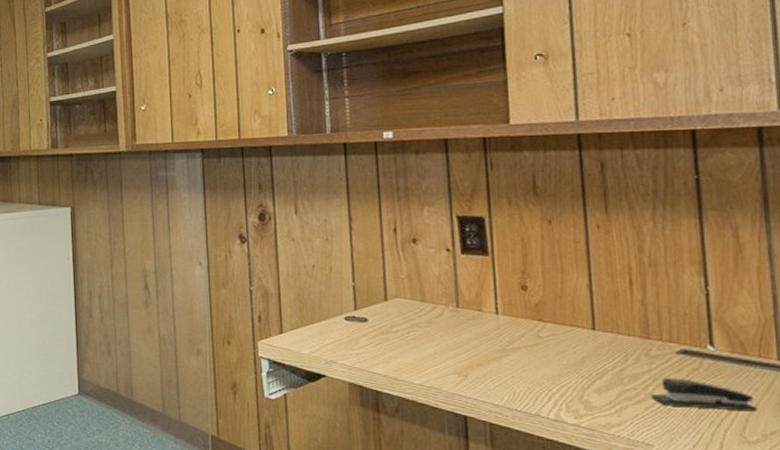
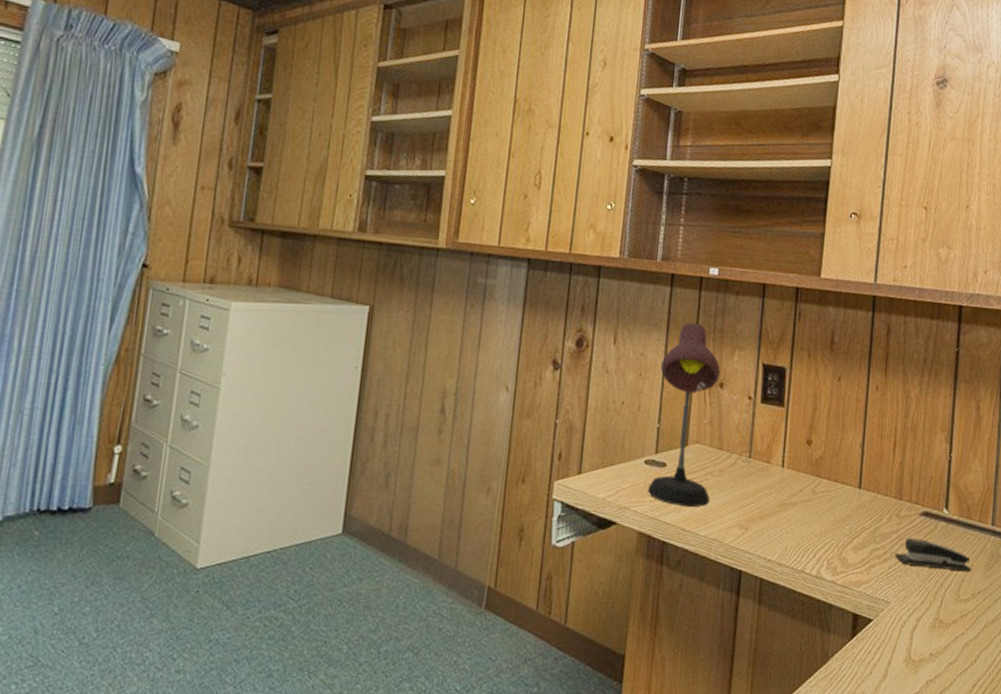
desk lamp: none [346,185,421,358] -> present [648,322,721,508]

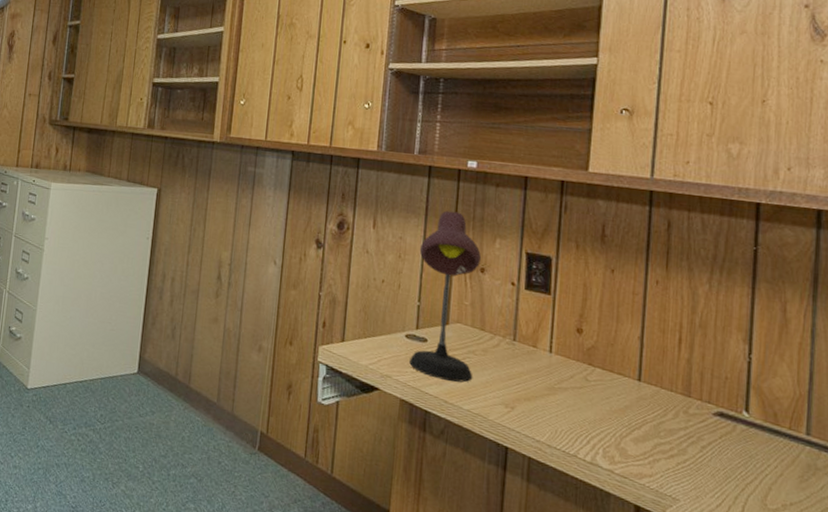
stapler: present [895,538,972,572] -> none [684,437,782,482]

